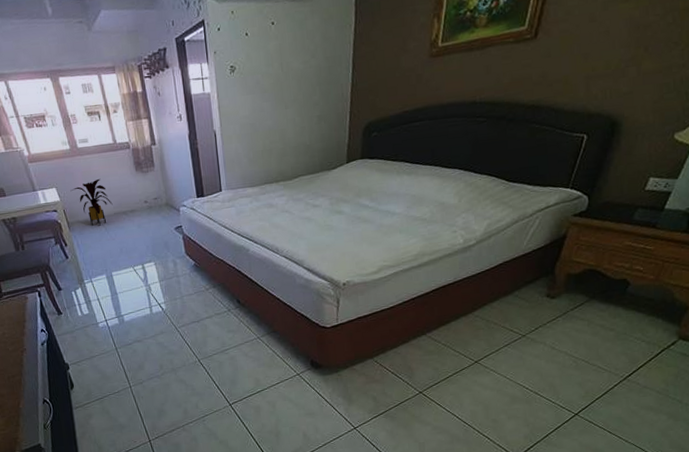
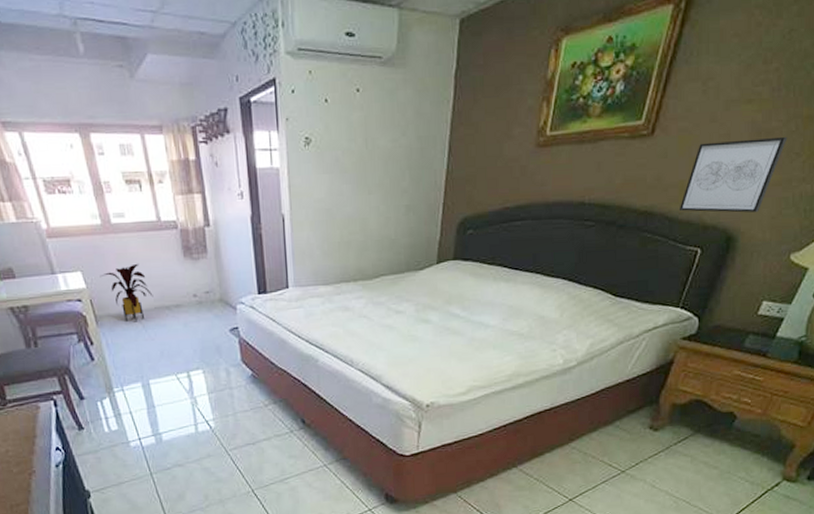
wall art: none [564,28,666,103] -> present [679,136,788,213]

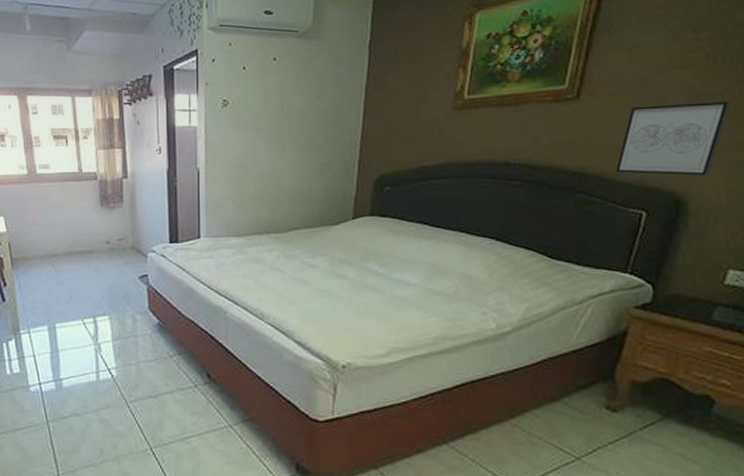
house plant: present [99,263,153,322] -> none [20,210,68,266]

